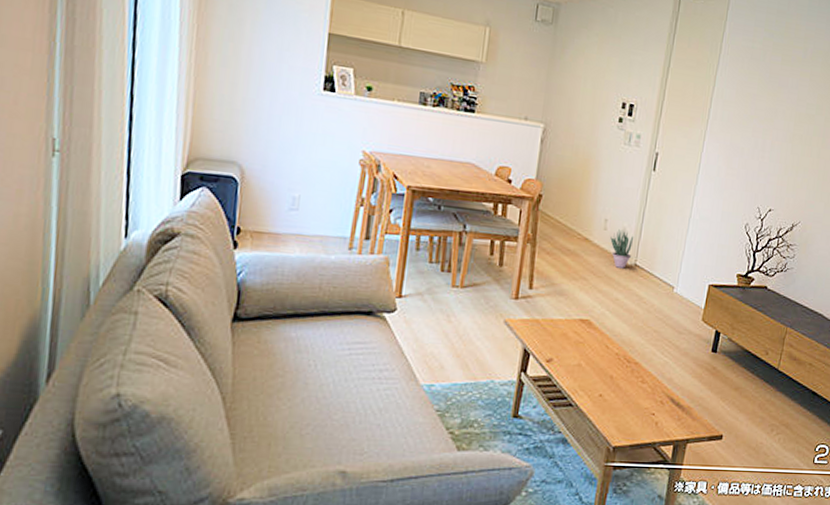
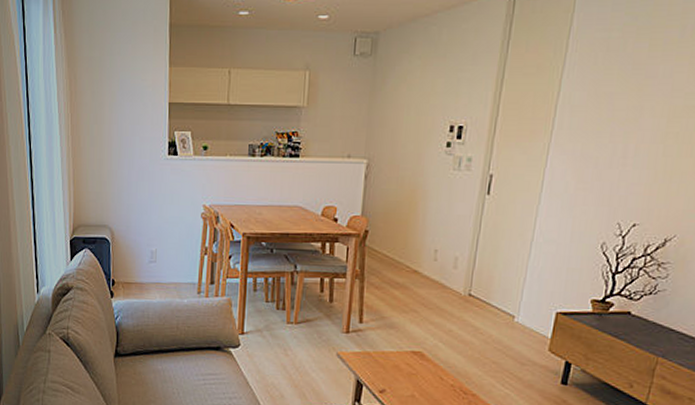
potted plant: present [610,229,633,269] -> none [441,259,466,299]

